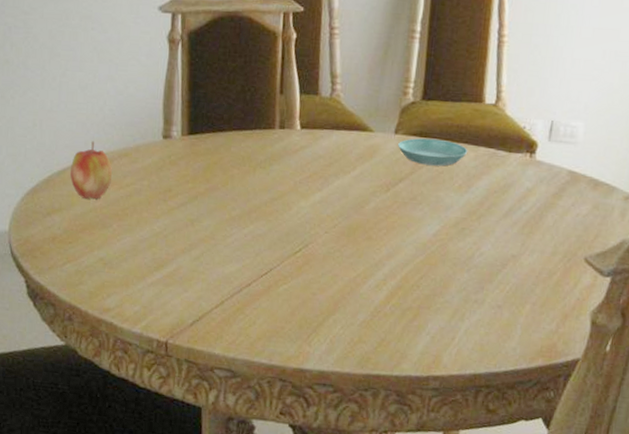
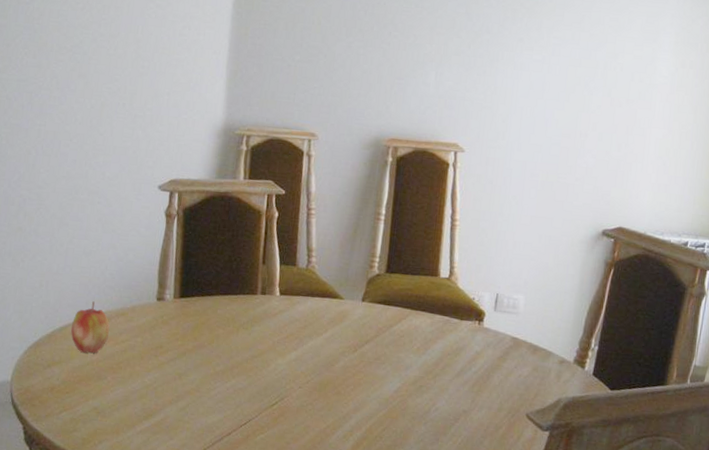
saucer: present [398,138,468,167] -> none [365,305,426,331]

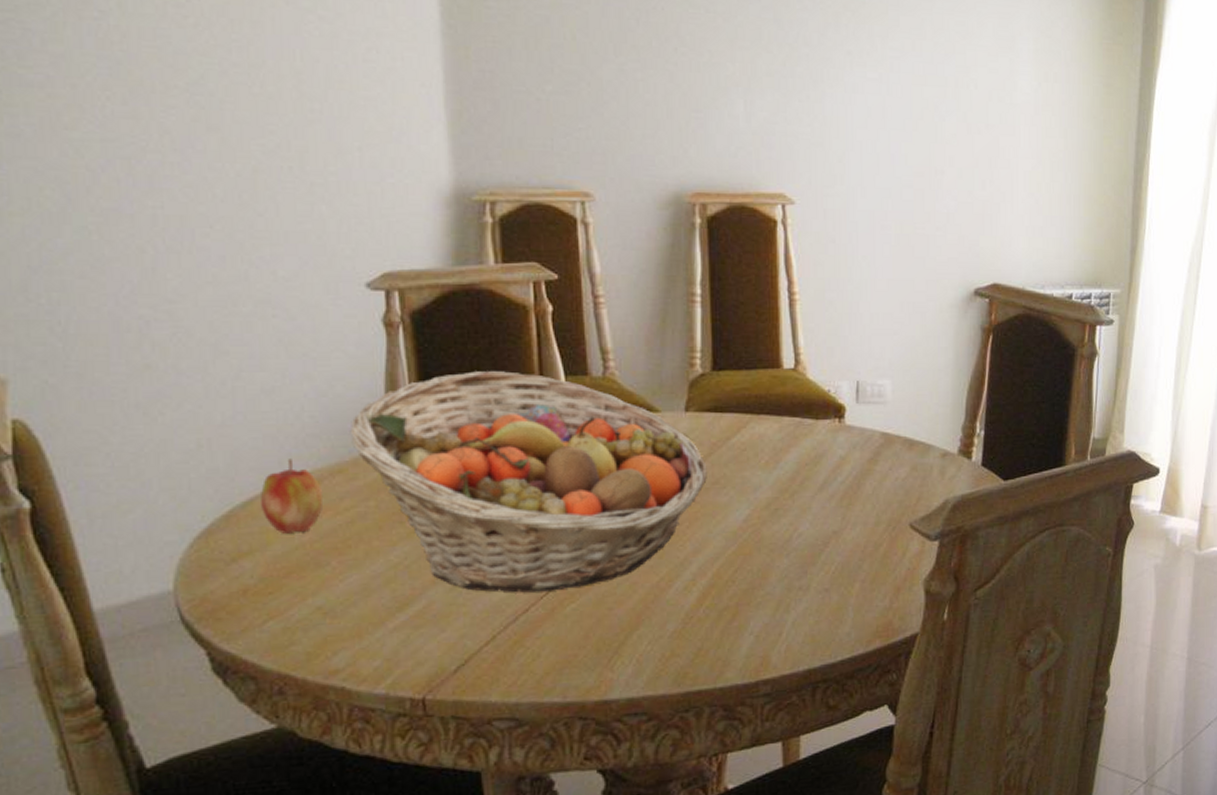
fruit basket: none [133,254,373,423] -> present [349,371,707,593]

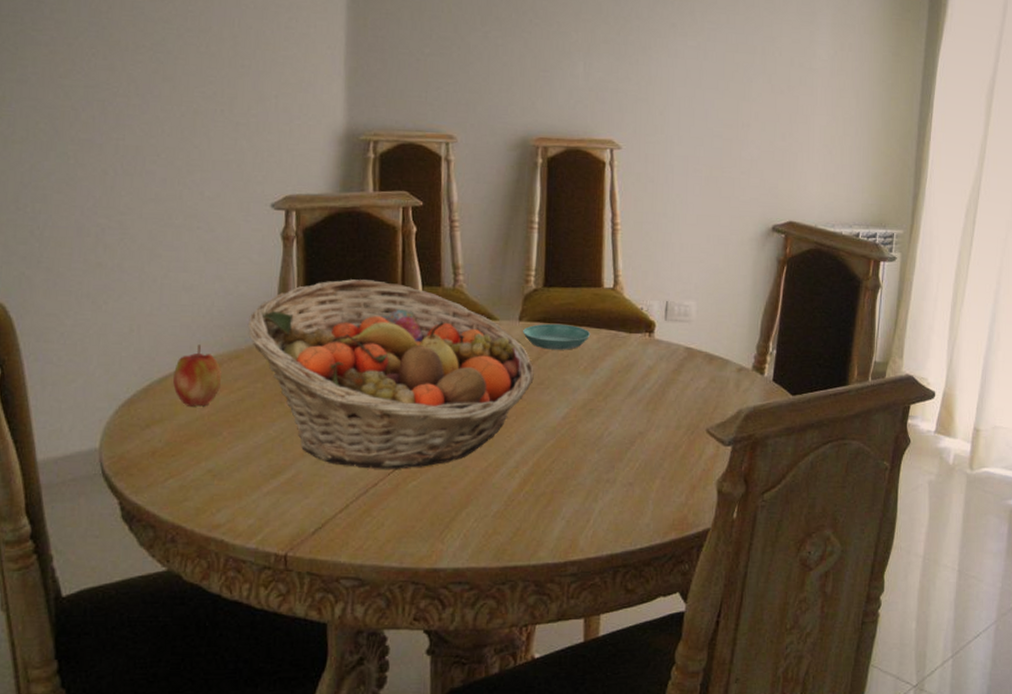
saucer: none [691,412,771,443] -> present [523,323,591,350]

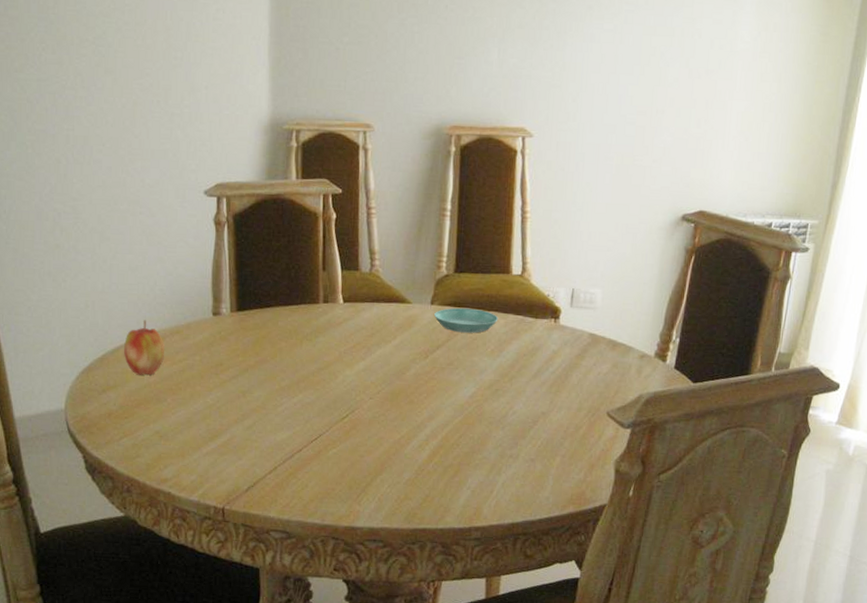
fruit basket: present [247,279,534,469] -> none [186,262,444,438]

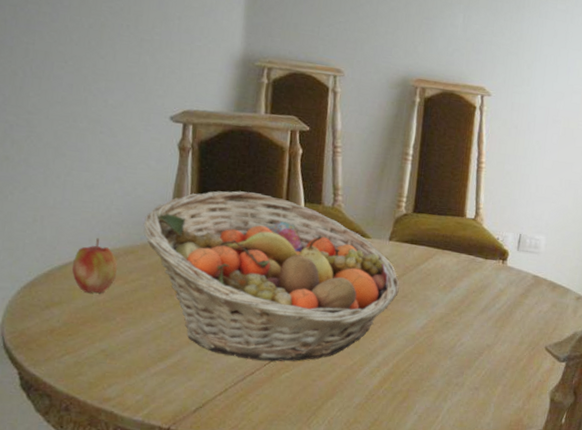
fruit basket: none [186,262,444,438] -> present [143,191,400,362]
saucer: present [434,307,499,333] -> none [392,245,452,270]

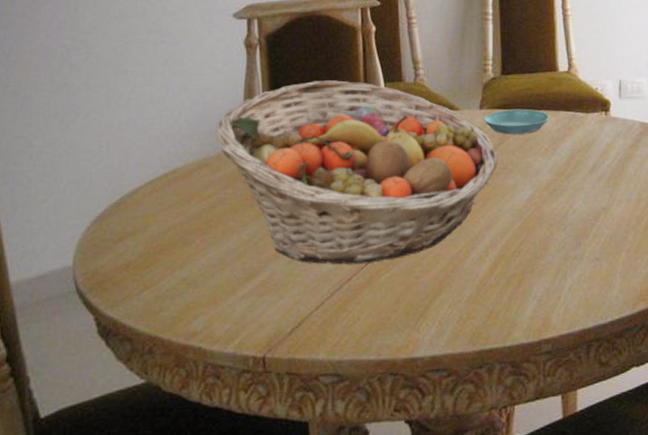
apple: present [72,238,117,294] -> none [144,155,191,217]
saucer: none [392,245,452,270] -> present [484,109,550,135]

